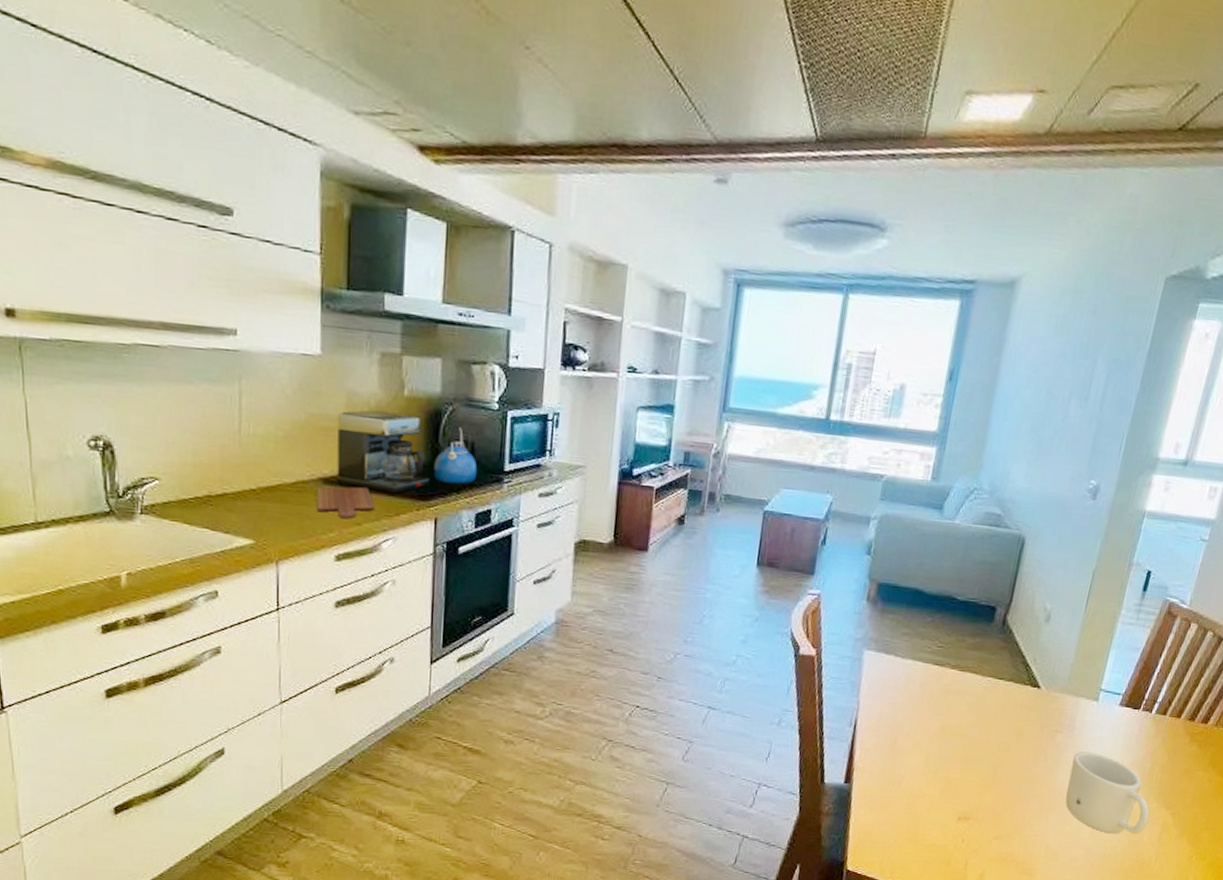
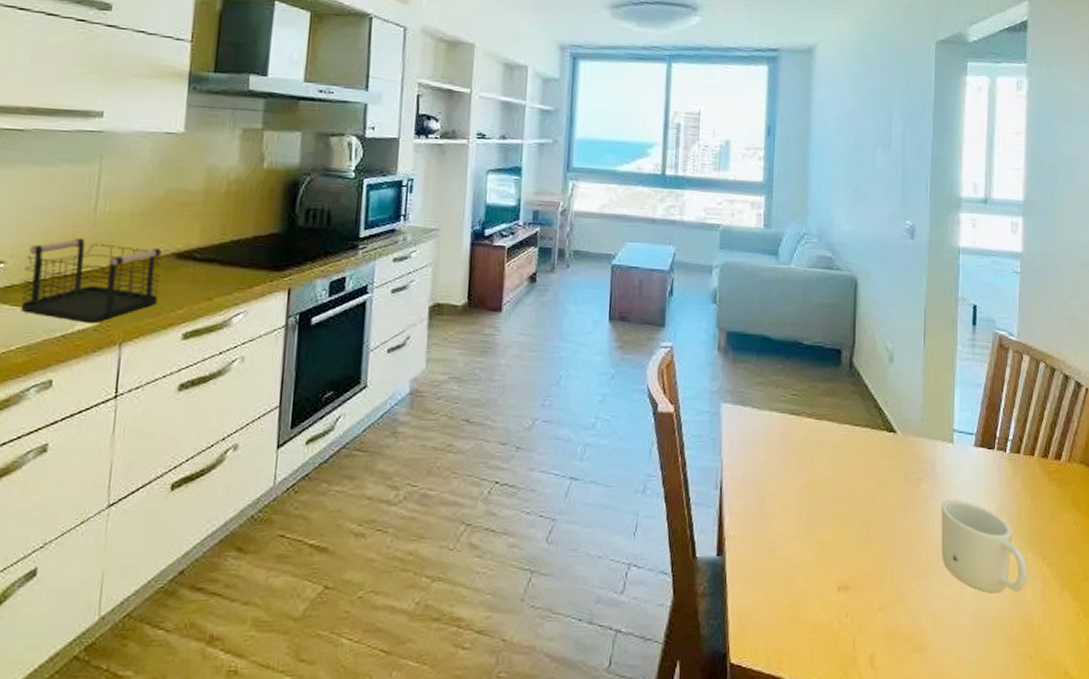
dish rack: none [179,458,309,541] -> present [21,237,162,323]
cutting board: present [316,486,375,519] -> none [167,259,228,294]
coffee maker: present [337,410,430,494] -> none [190,183,286,266]
kettle: present [432,425,478,485] -> none [288,194,334,254]

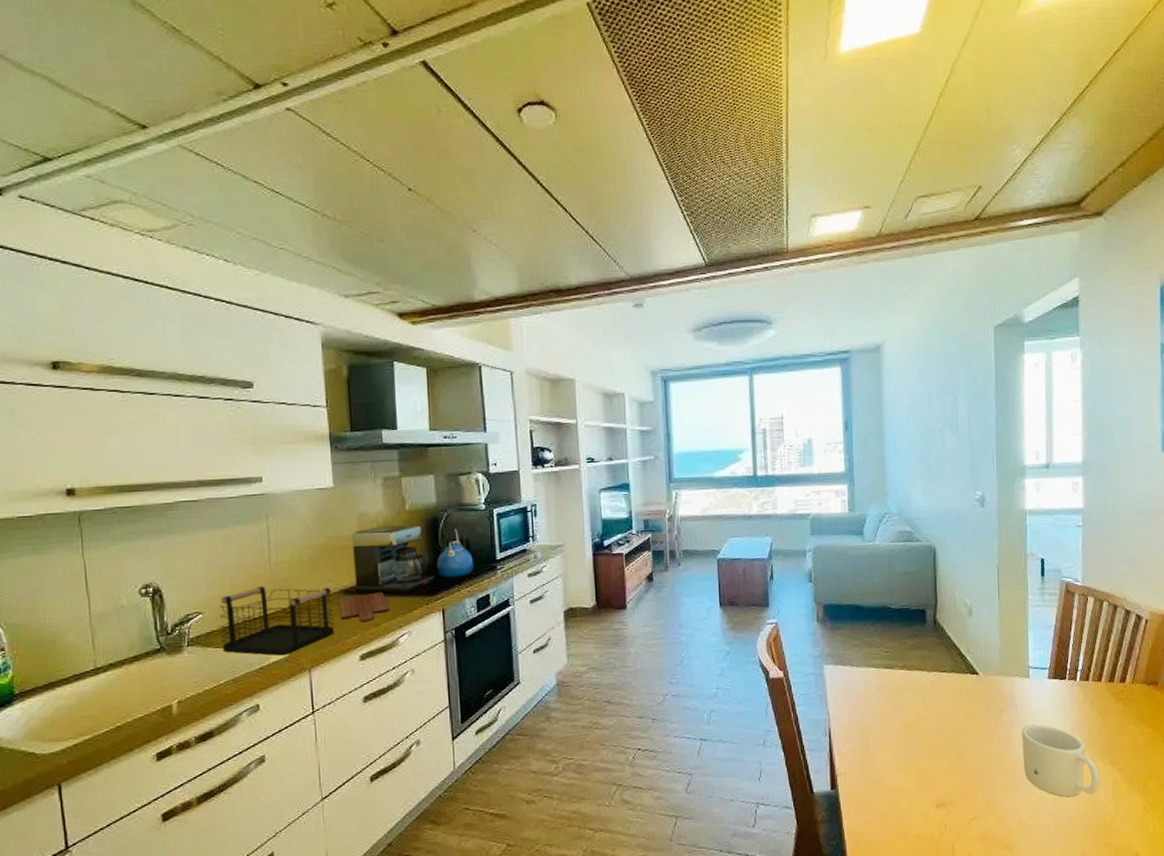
cutting board: none [167,259,228,294] -> present [339,591,391,623]
coffee maker: none [190,183,286,266] -> present [352,524,435,594]
kettle: none [288,194,334,254] -> present [436,527,474,579]

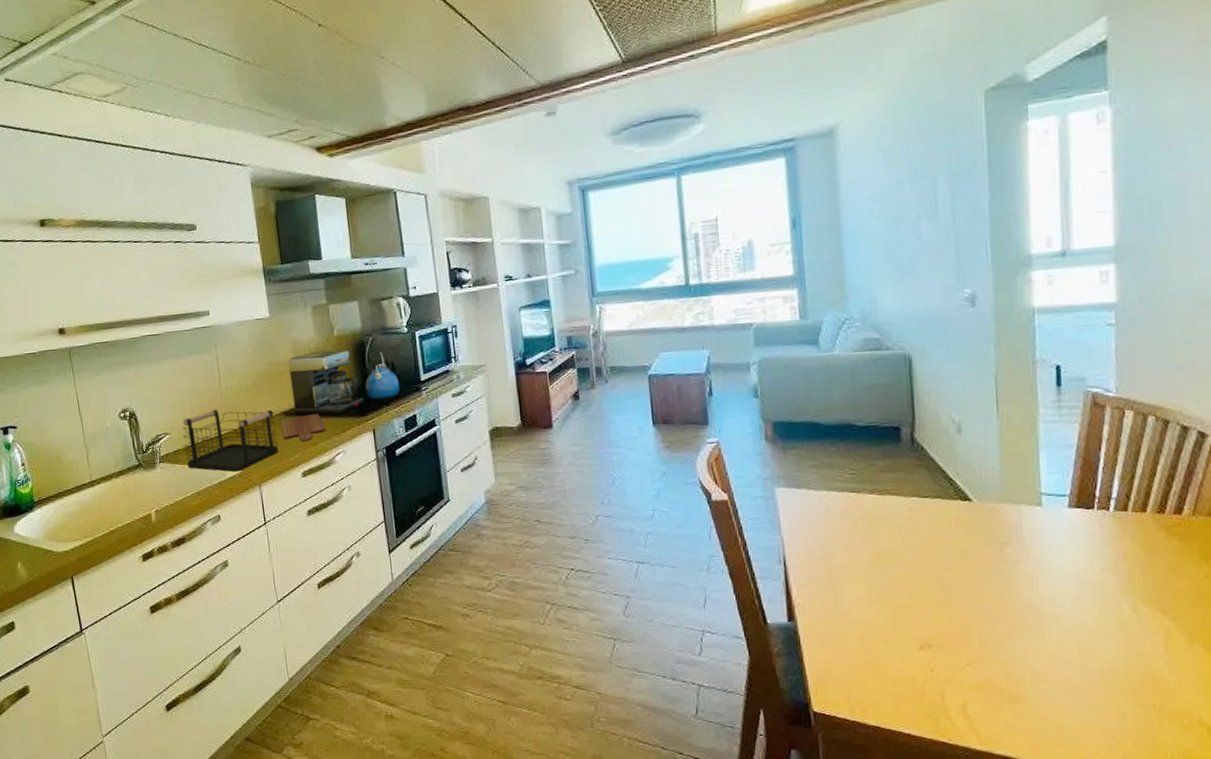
mug: present [1022,724,1100,798] -> none [1032,560,1146,648]

